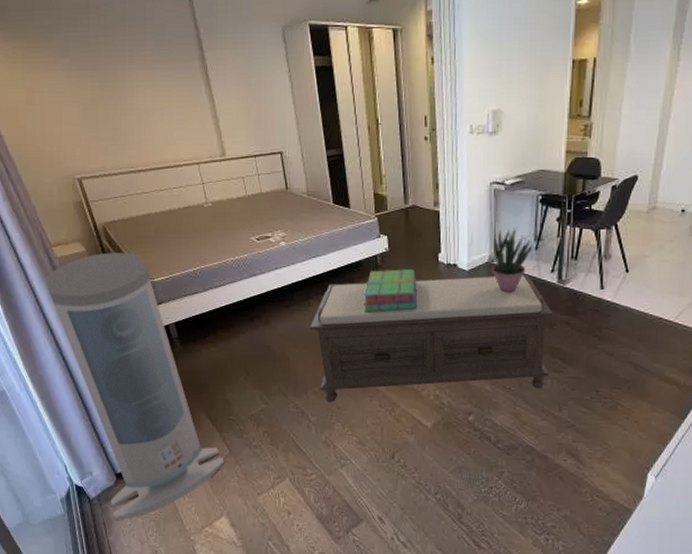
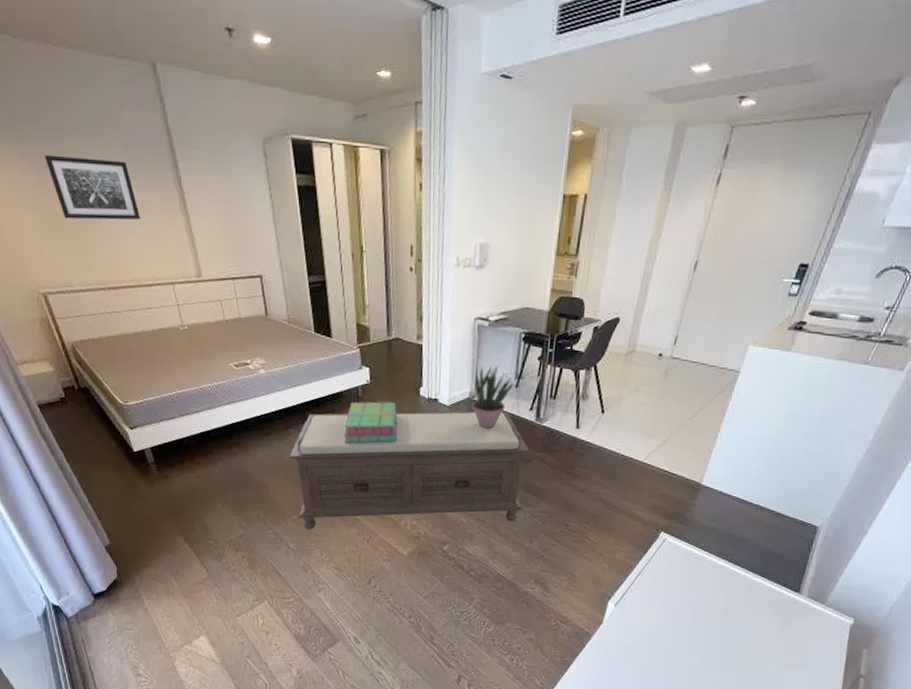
air purifier: present [45,252,224,520] -> none [11,373,203,638]
wall art: none [84,52,169,109] -> present [44,154,140,220]

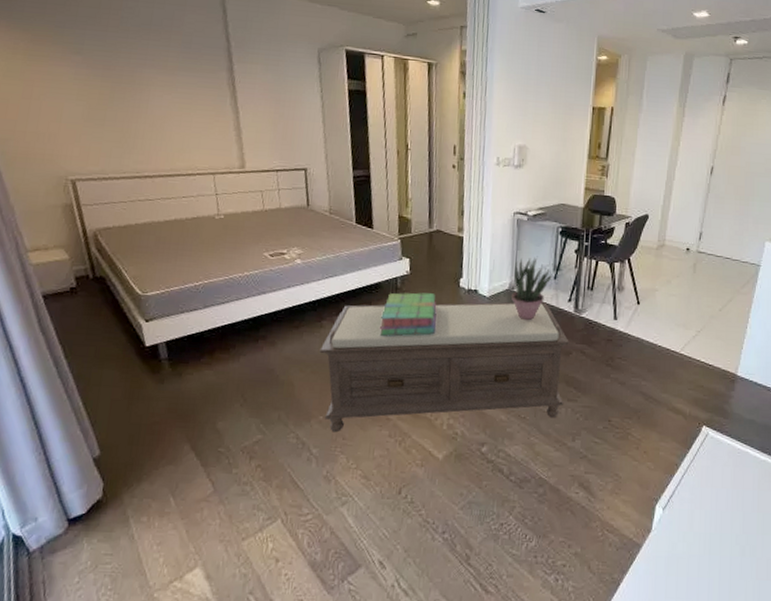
wall art: present [44,154,140,220] -> none [98,52,189,114]

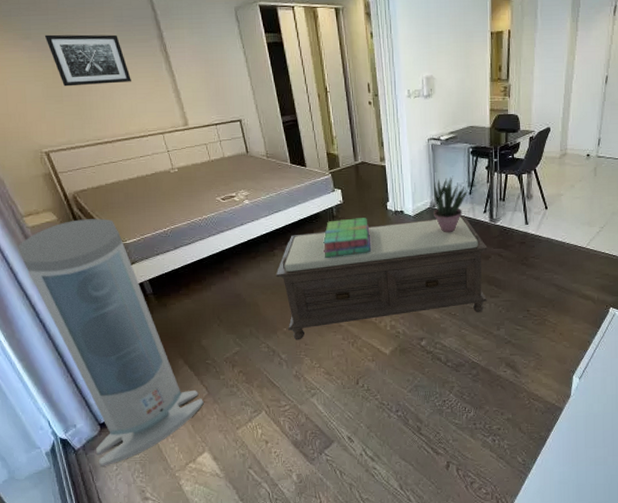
air purifier: none [13,261,207,577] -> present [18,218,204,466]
wall art: none [98,52,189,114] -> present [44,34,131,87]

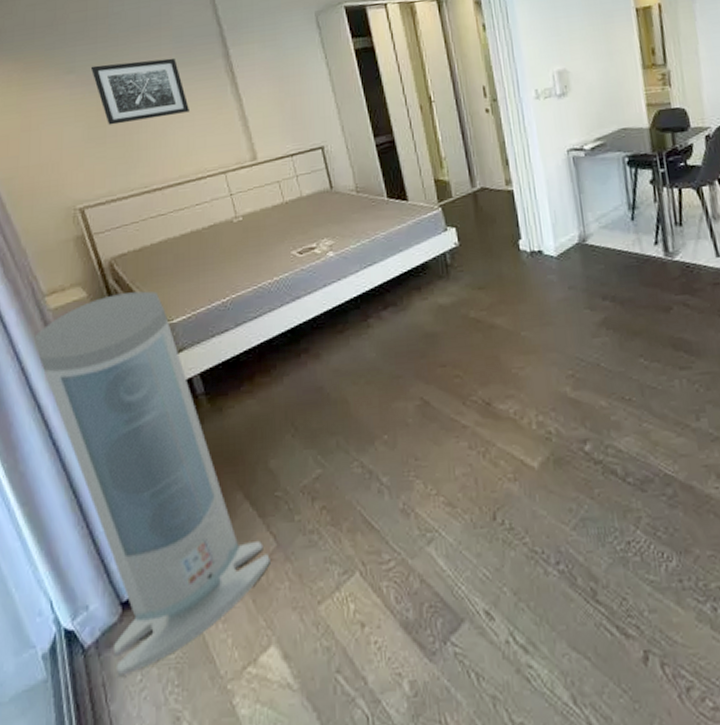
bench: present [275,215,488,340] -> none [371,250,675,453]
stack of books: present [323,218,372,258] -> none [435,264,502,326]
potted plant: present [433,175,468,233] -> none [581,196,629,278]

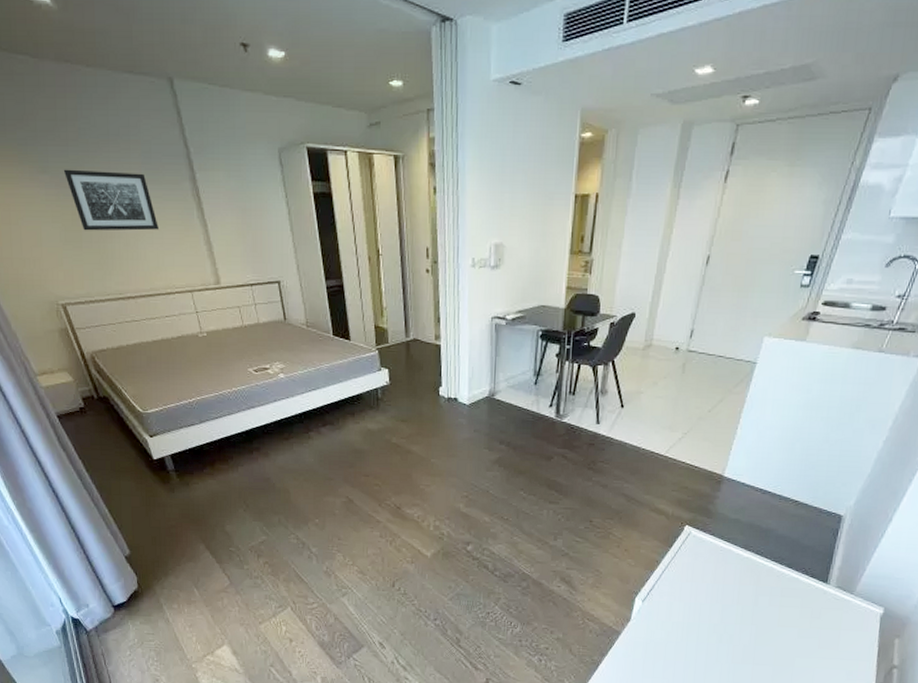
air purifier: present [34,291,270,676] -> none [30,382,225,651]

